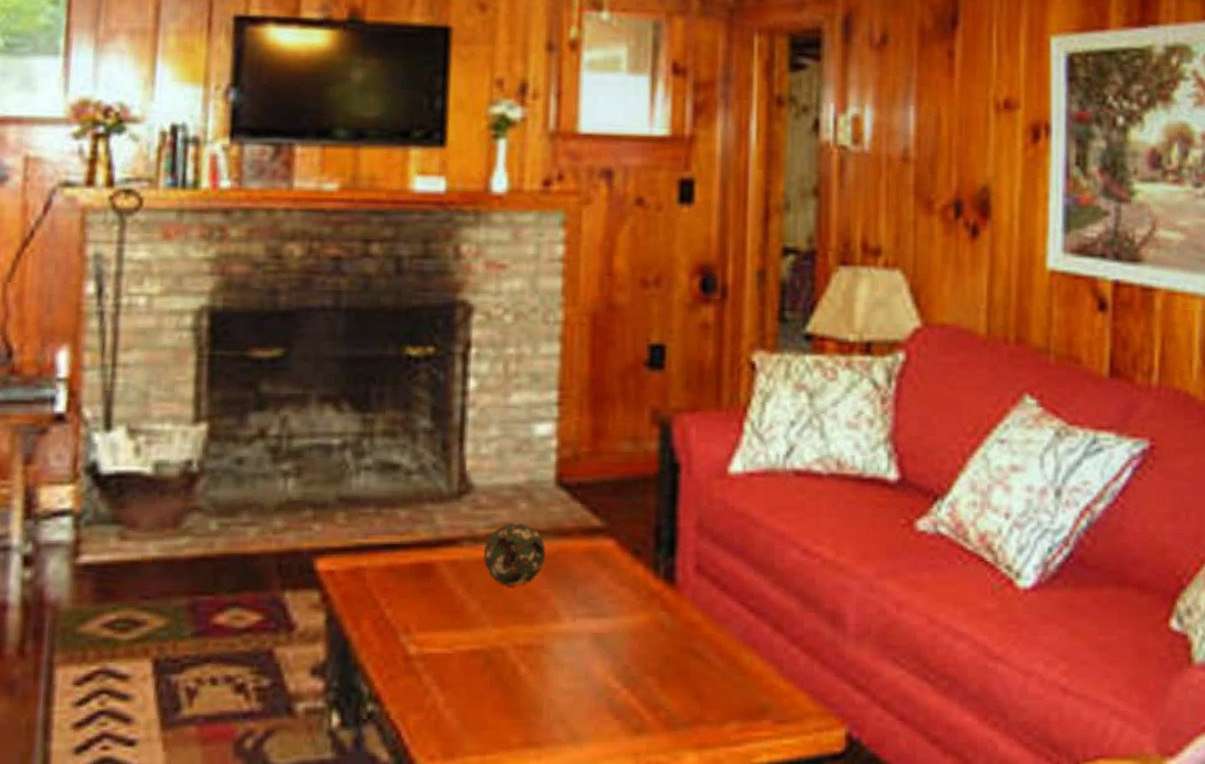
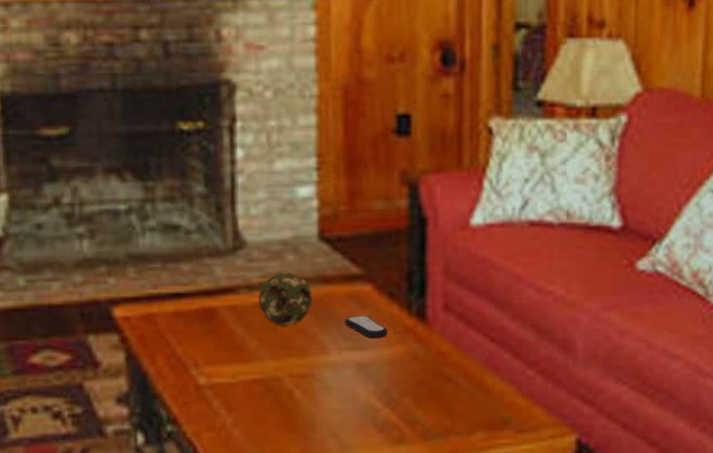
remote control: none [581,576,631,604] -> present [345,315,388,339]

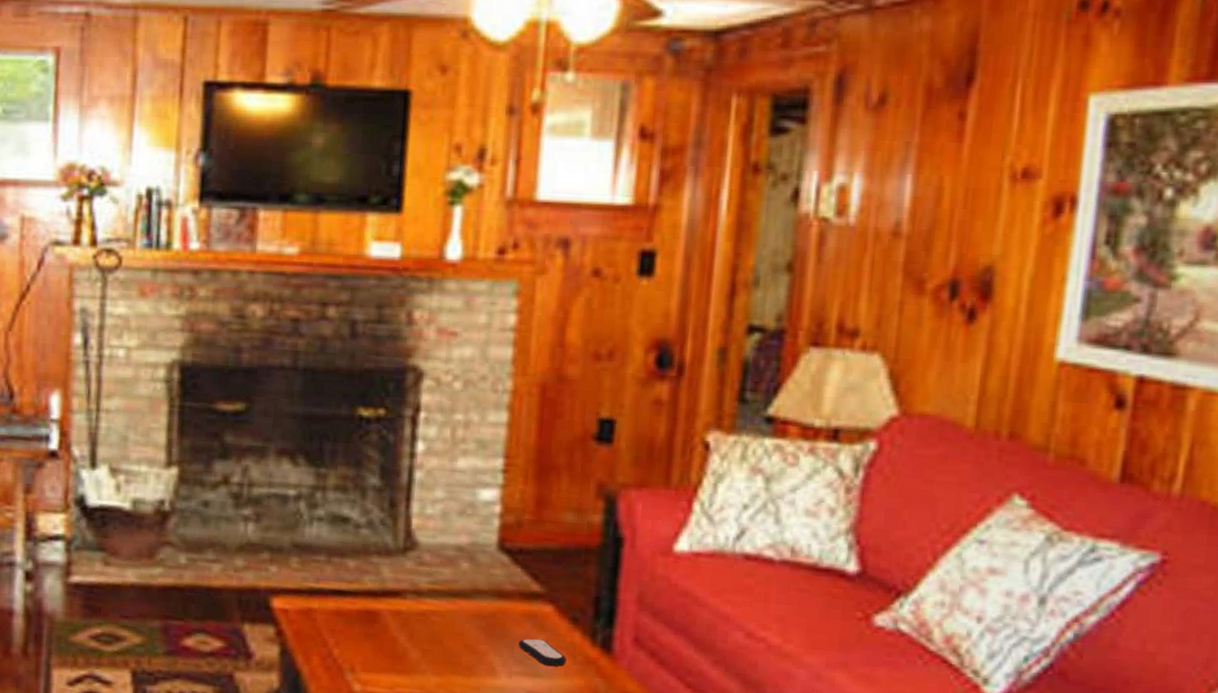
decorative ball: present [259,272,313,326] -> none [425,580,486,640]

